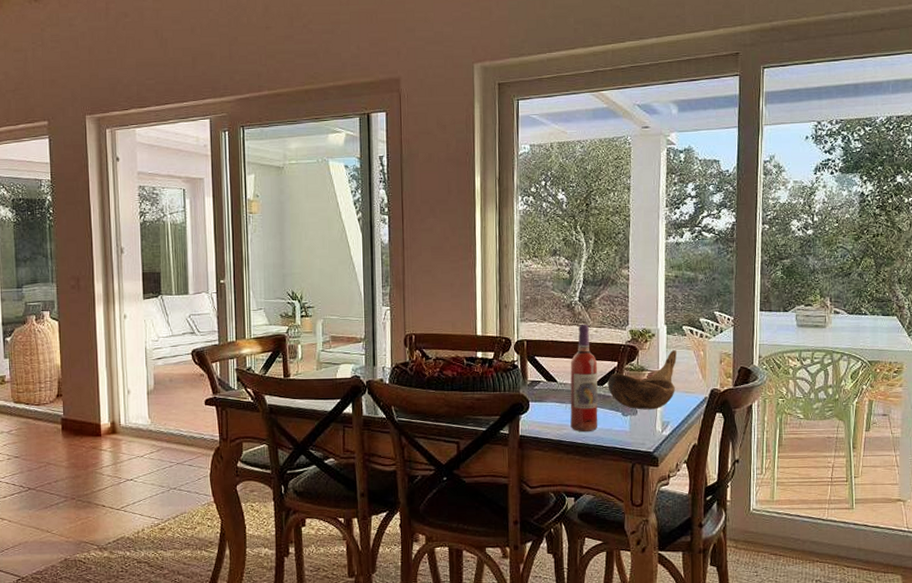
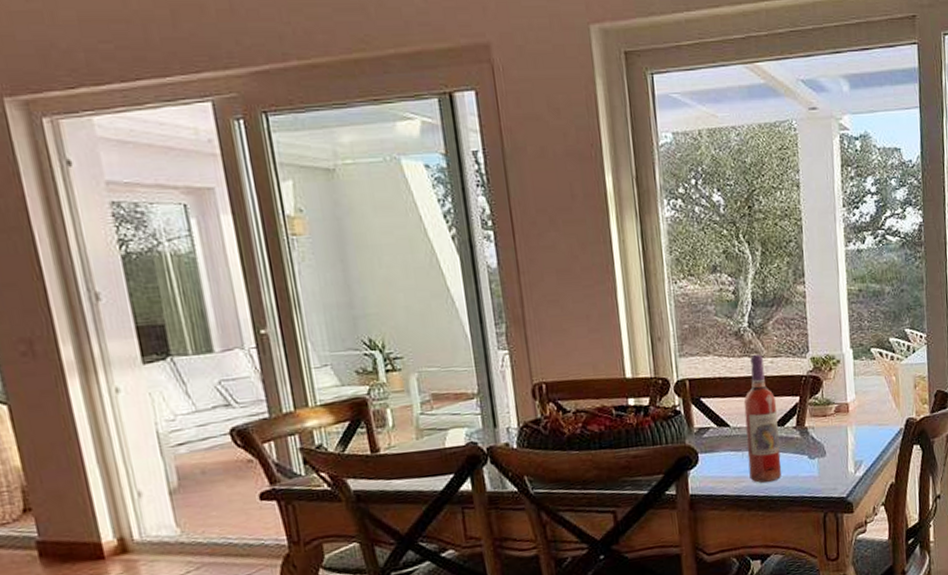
decorative bowl: present [608,350,677,410] -> none [789,377,867,451]

